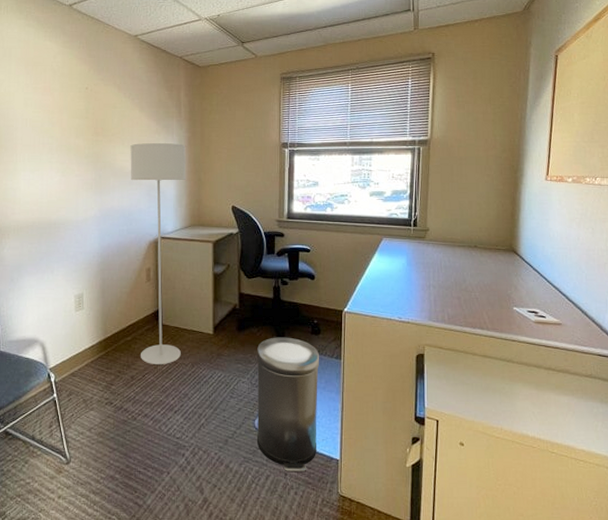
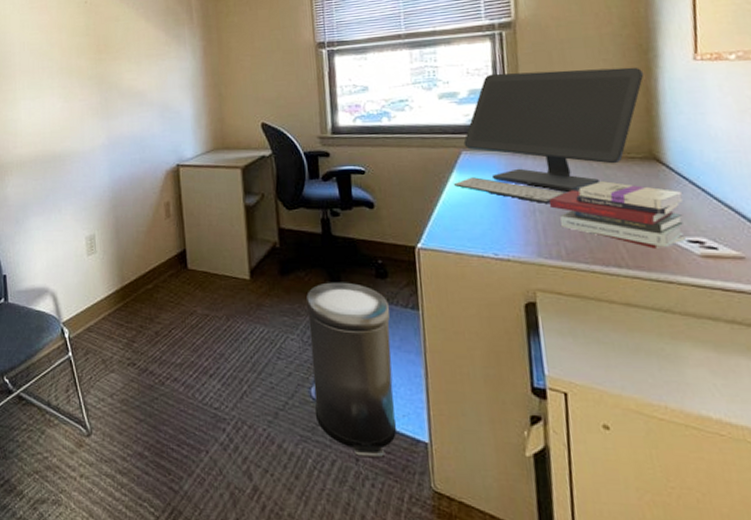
floor lamp: present [130,143,186,364] -> none [137,54,212,317]
computer: none [375,179,513,280] -> present [454,67,644,203]
books: none [440,266,528,316] -> present [549,181,686,249]

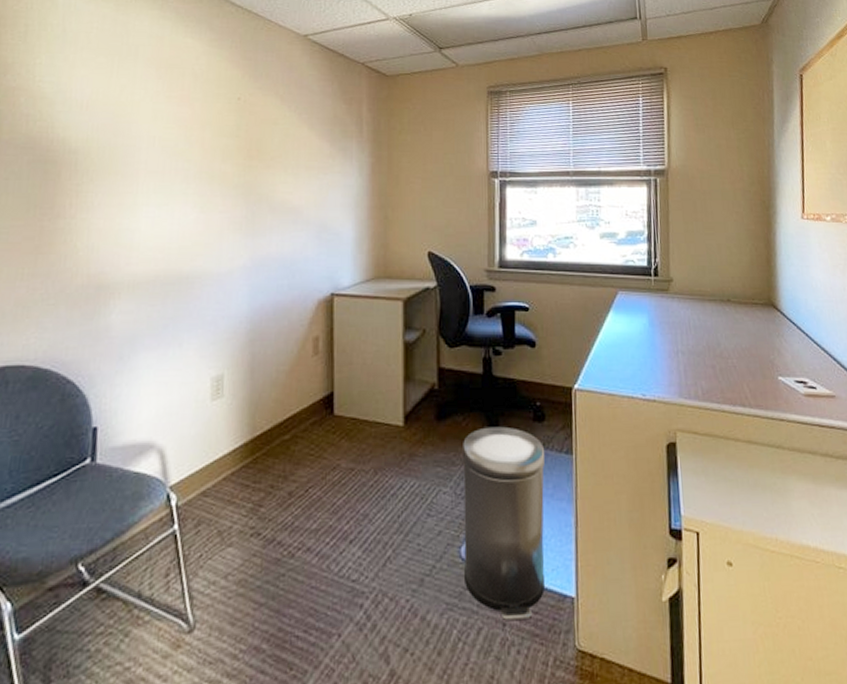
computer: present [454,67,644,203] -> none [610,217,766,345]
books: present [549,181,686,249] -> none [689,325,794,388]

